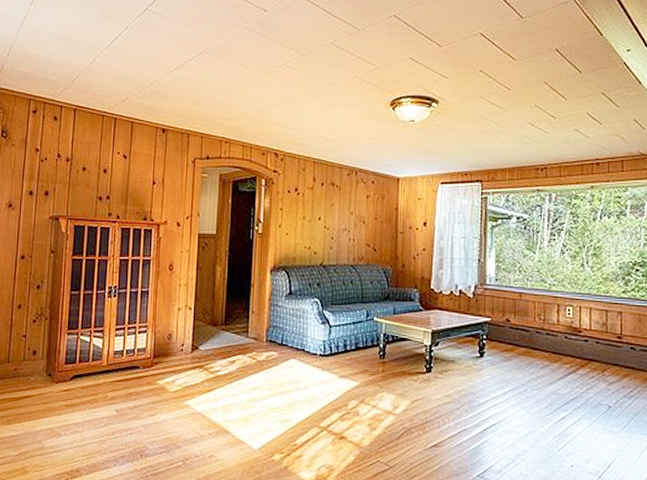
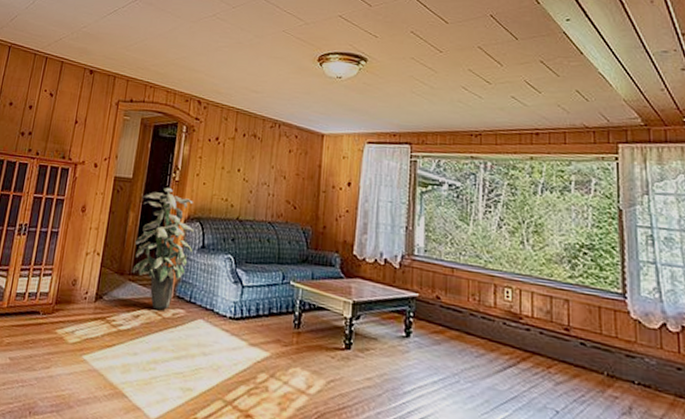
indoor plant: none [224,241,281,354] -> present [132,188,194,310]

